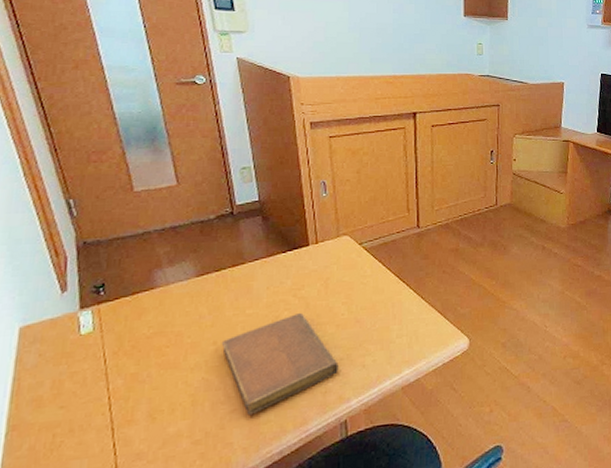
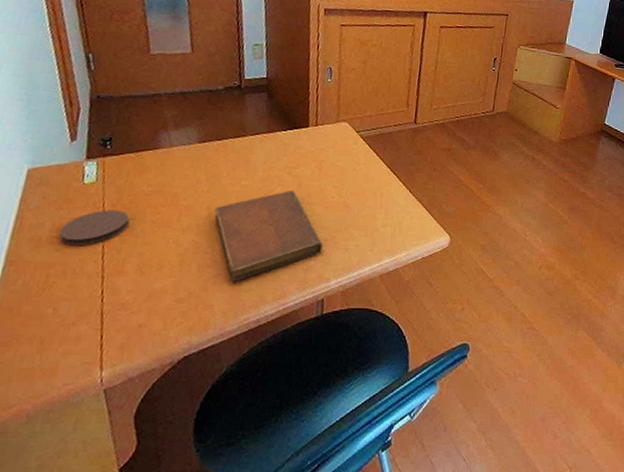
coaster: none [61,357,134,402] -> present [59,209,130,246]

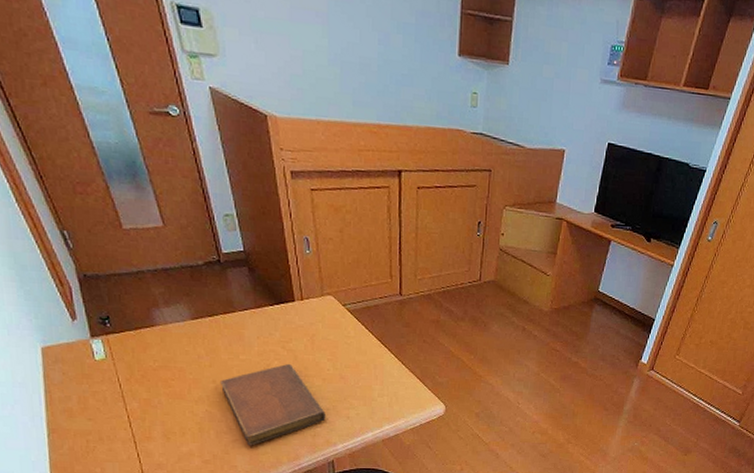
coaster: present [59,209,130,246] -> none [86,383,146,416]

